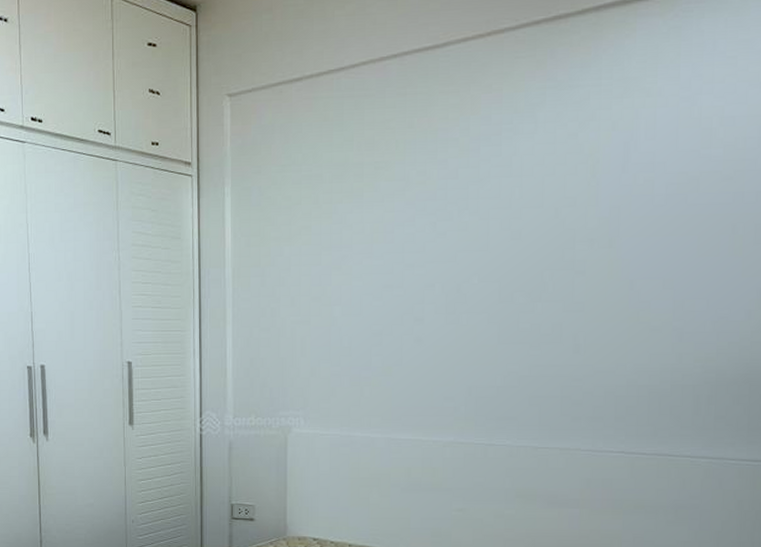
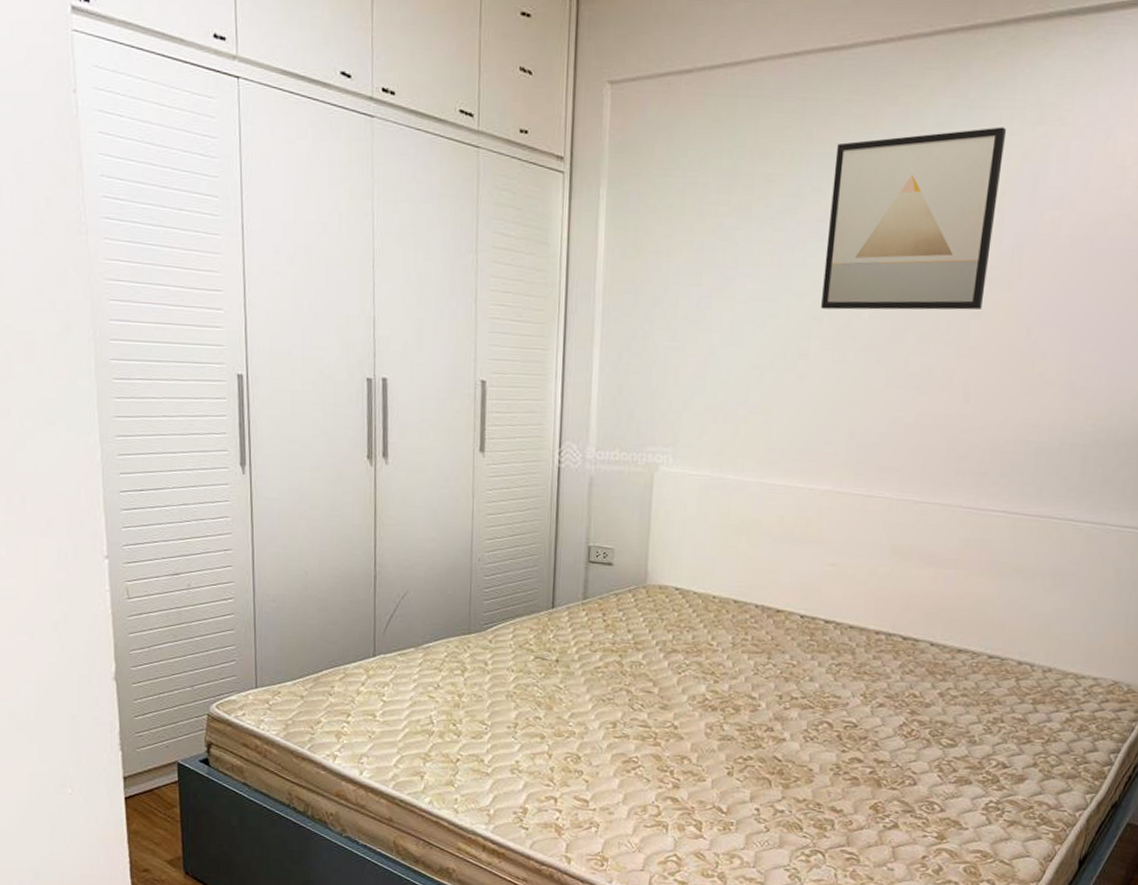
wall art: none [433,103,596,277] -> present [821,127,1007,310]

